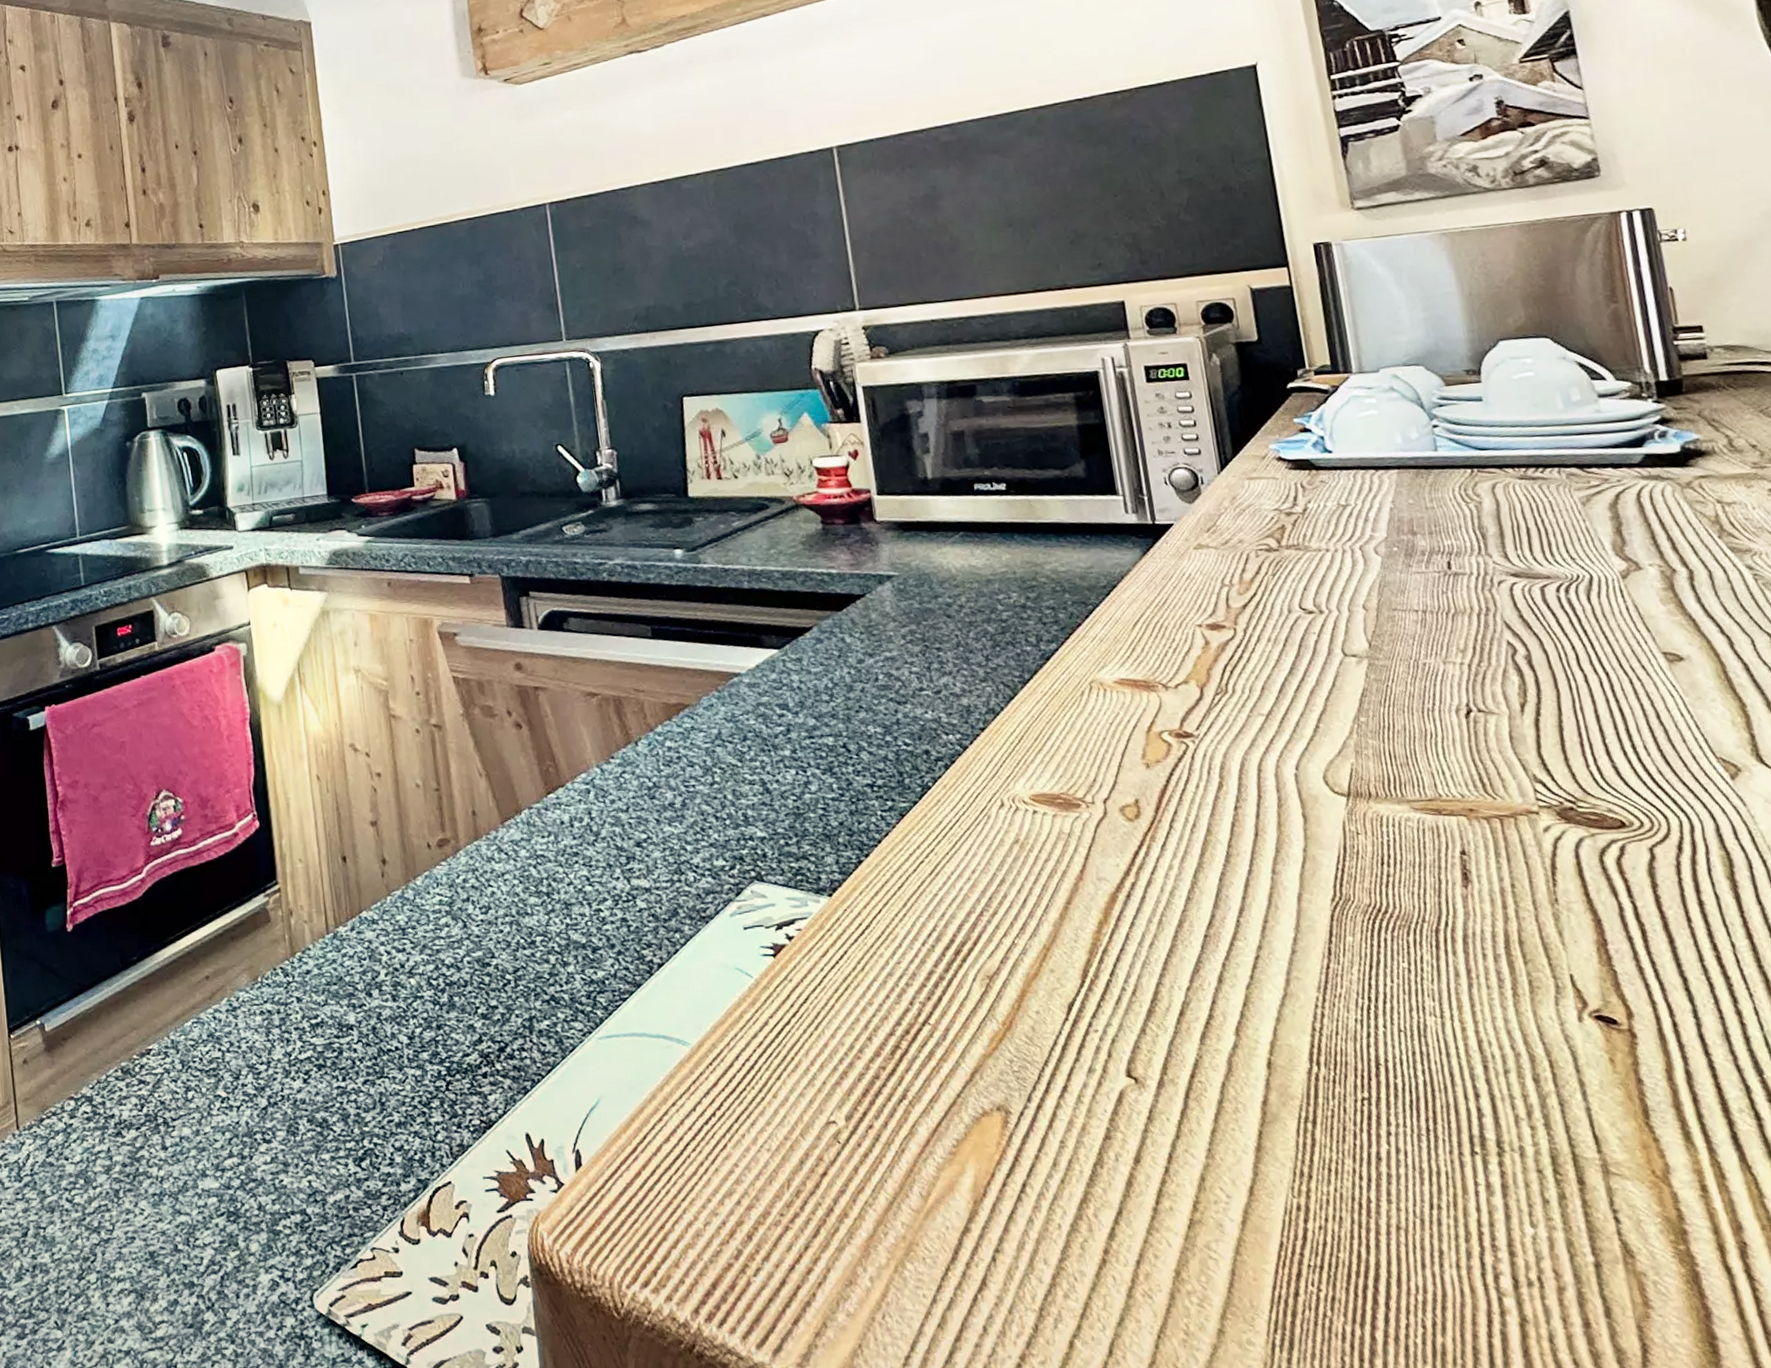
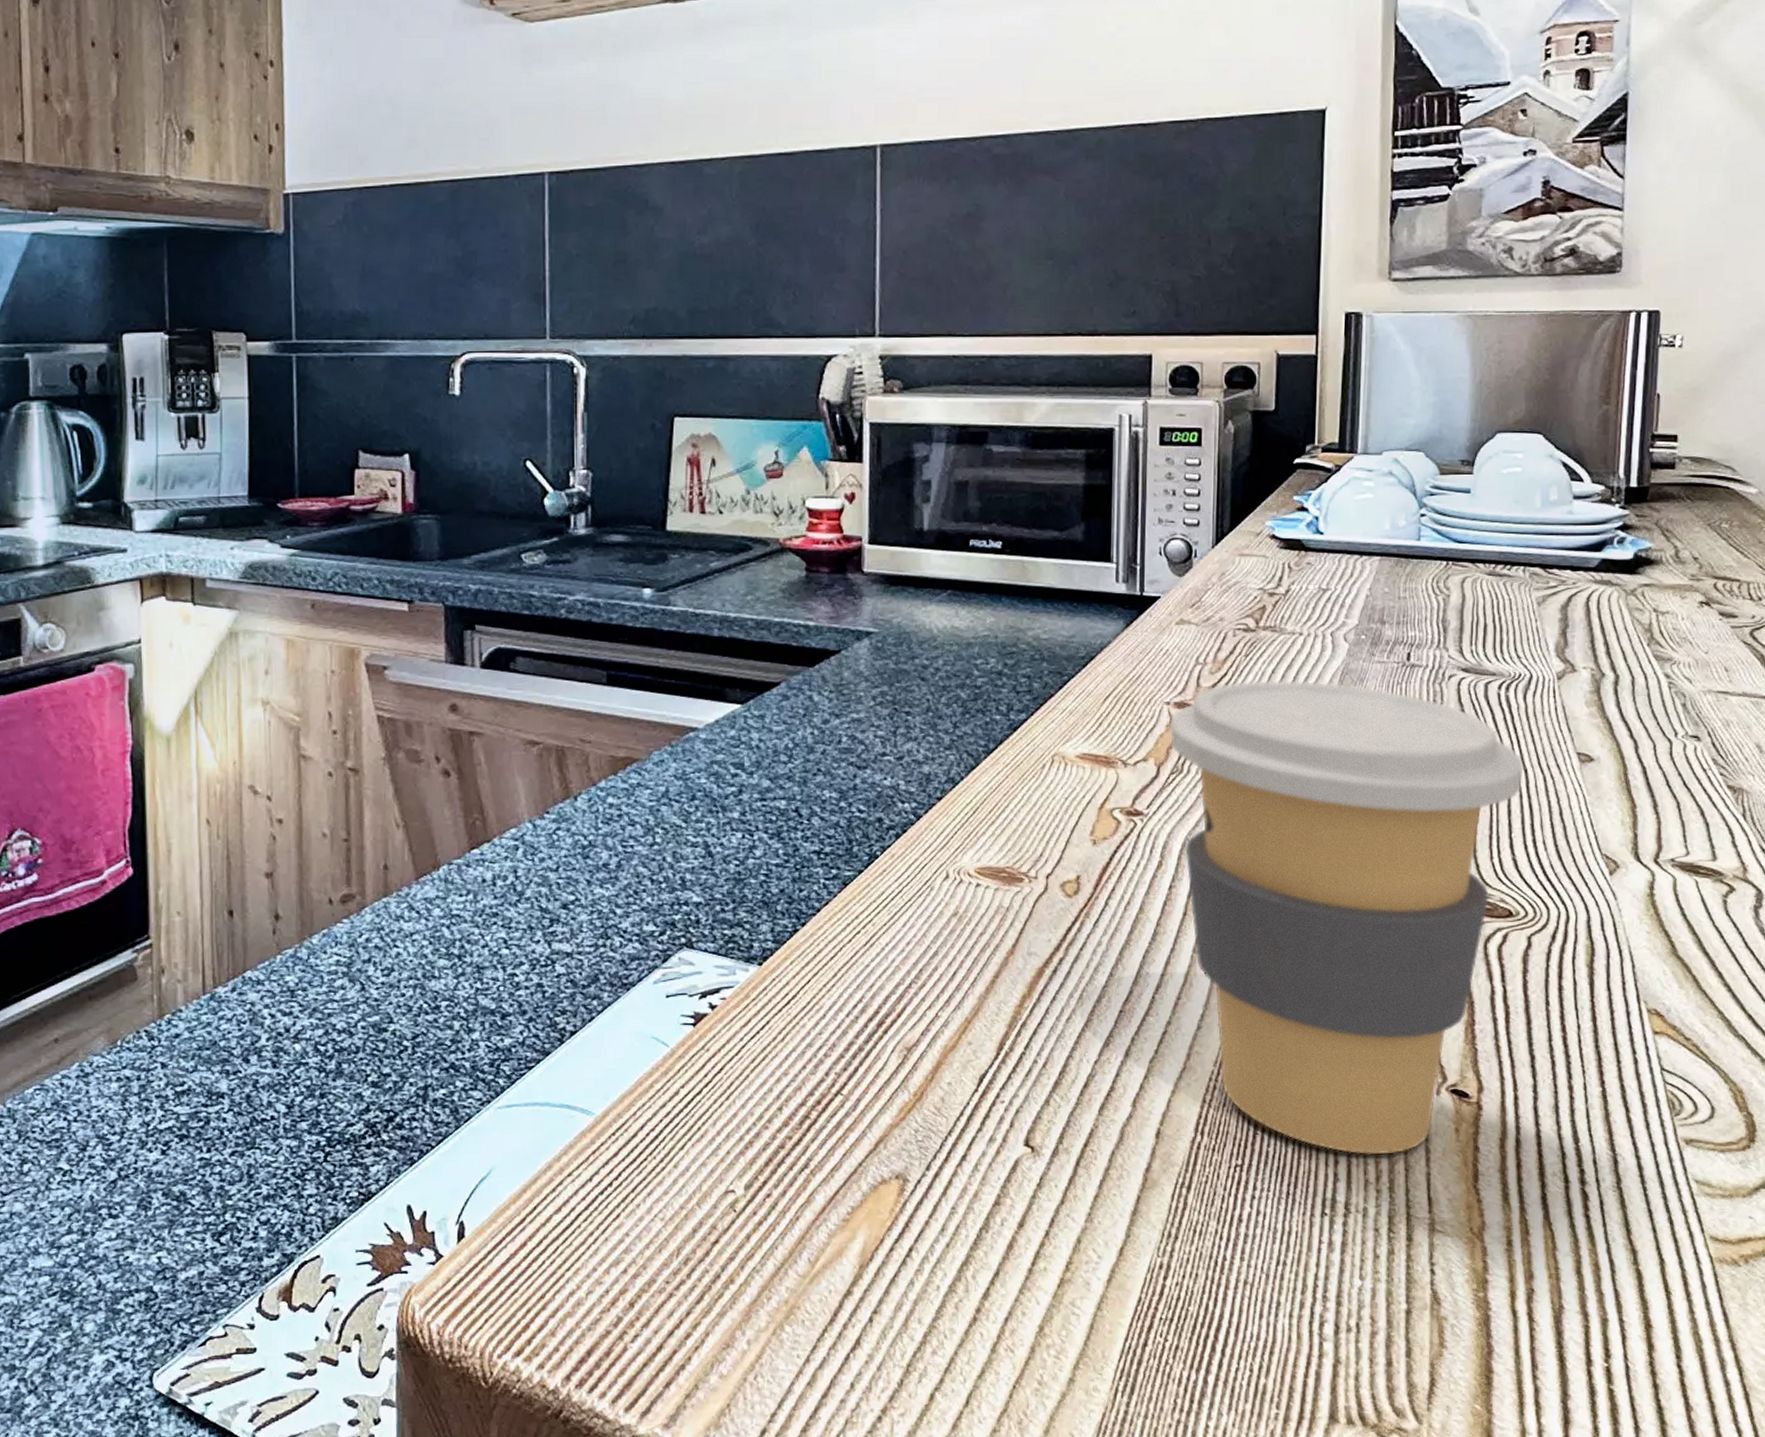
coffee cup: none [1205,596,1607,1088] -> present [1169,680,1524,1155]

